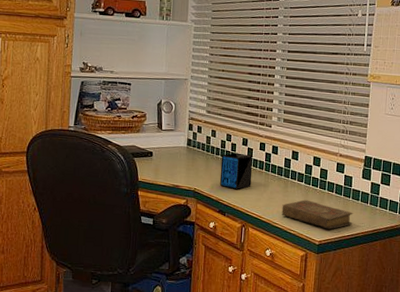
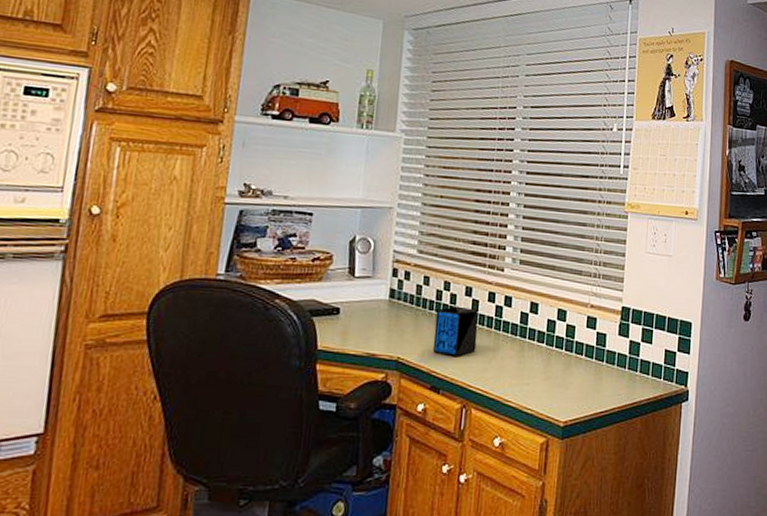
book: present [281,200,353,230] -> none [515,367,608,405]

